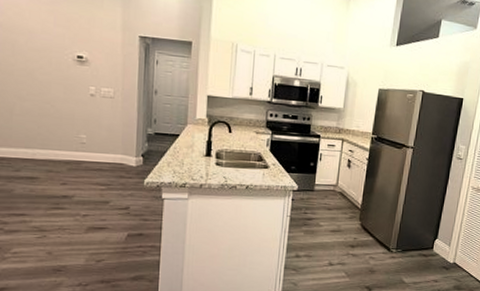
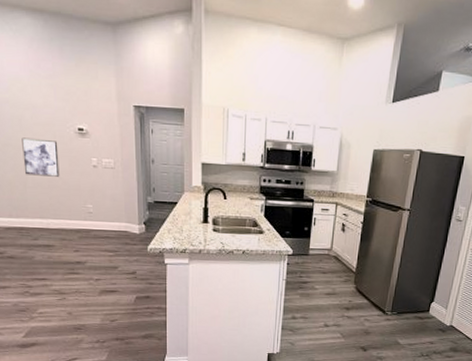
wall art: none [12,62,53,105] -> present [22,137,60,177]

